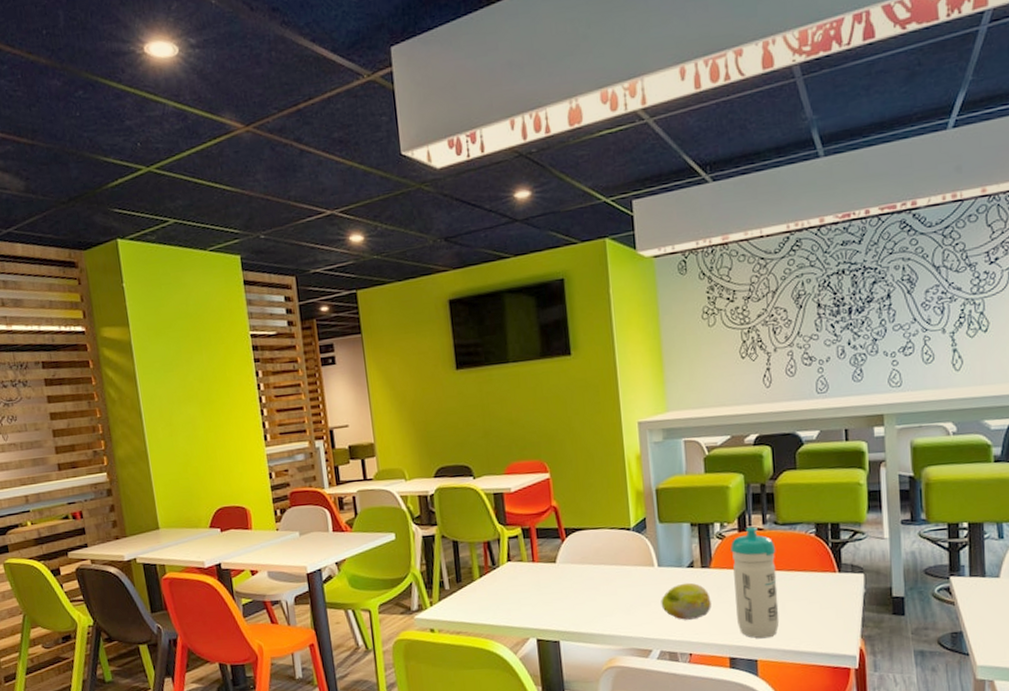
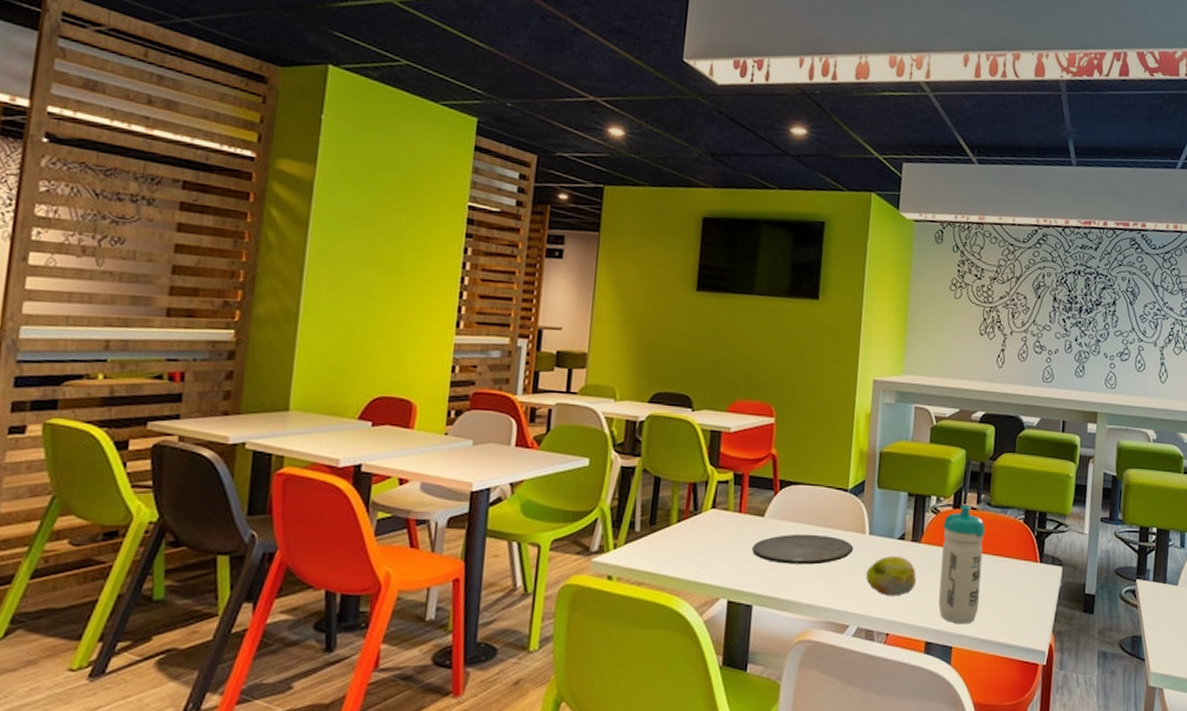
plate: none [550,572,646,602] -> present [752,534,854,565]

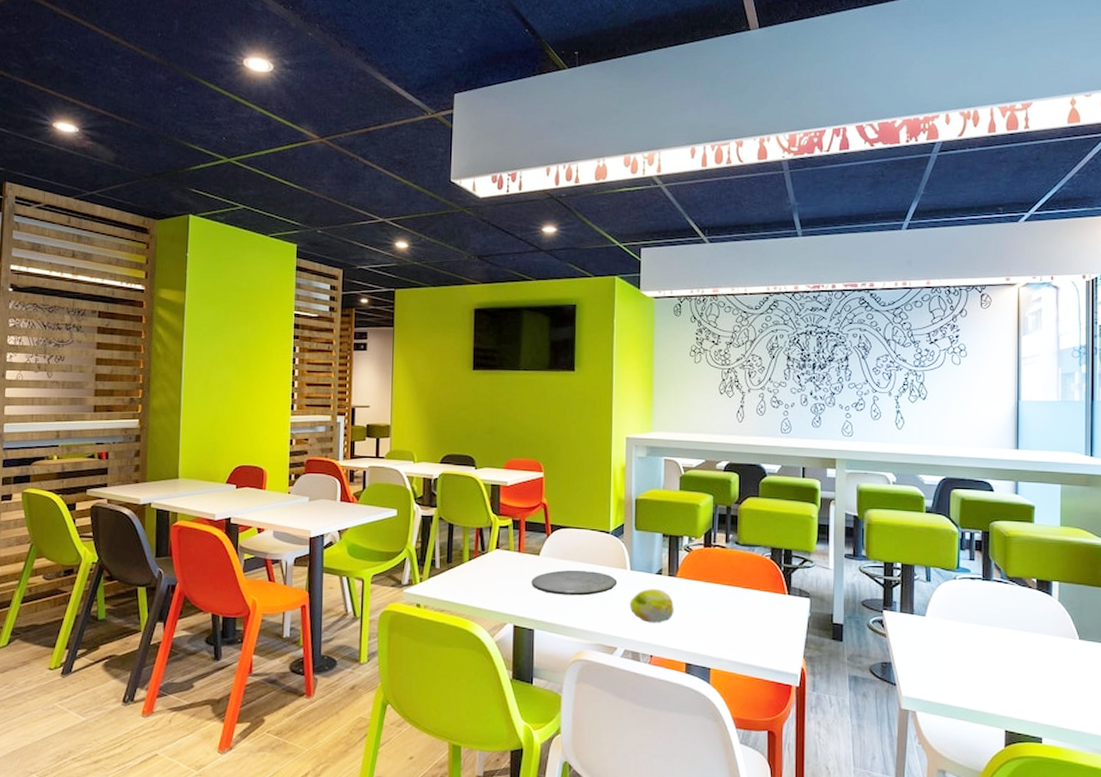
water bottle: present [938,505,986,624] -> none [696,544,735,649]

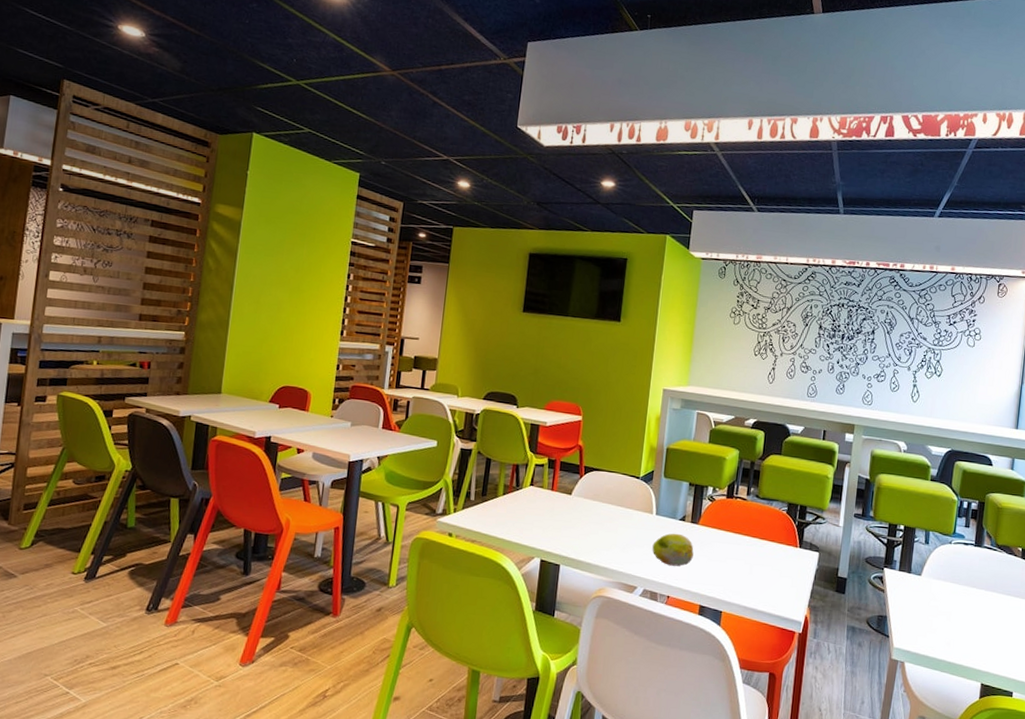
plate: present [531,569,618,596] -> none [561,510,643,536]

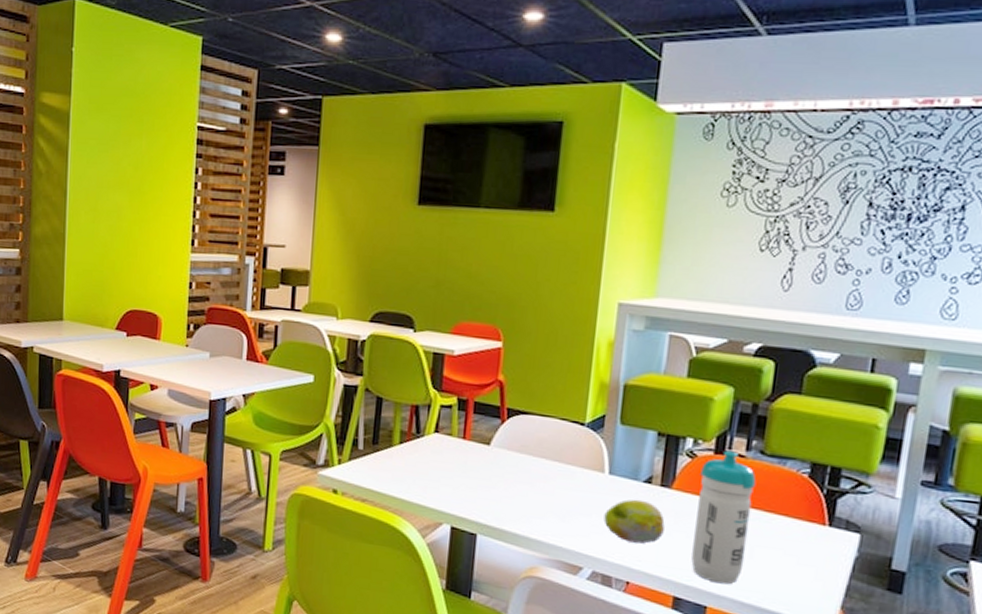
water bottle: none [711,495,754,594] -> present [691,450,757,584]

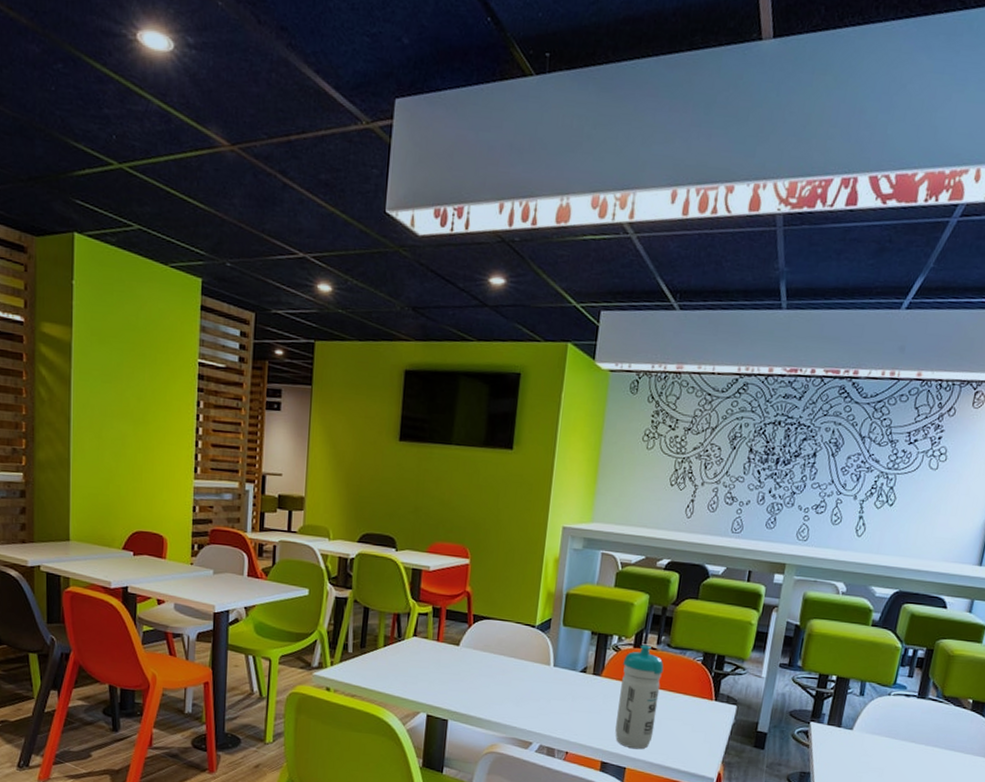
fruit: present [604,499,665,544] -> none [549,686,596,721]

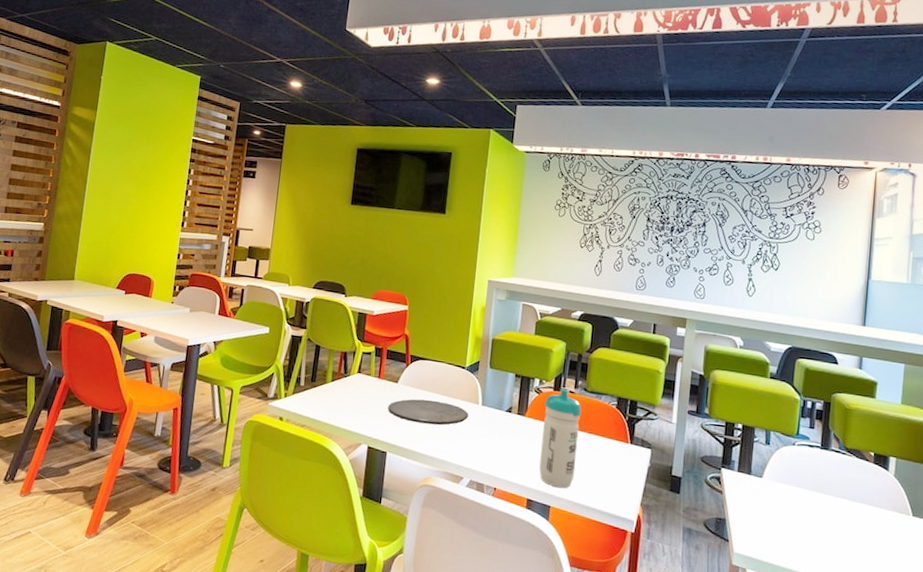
plate: none [448,662,539,690] -> present [388,399,469,426]

